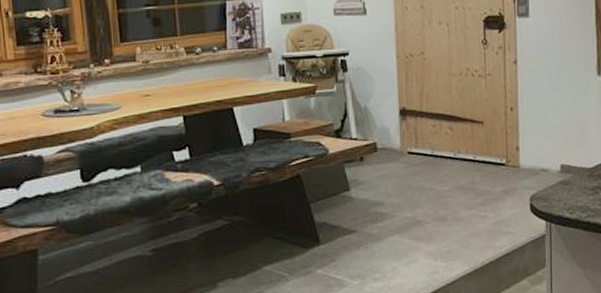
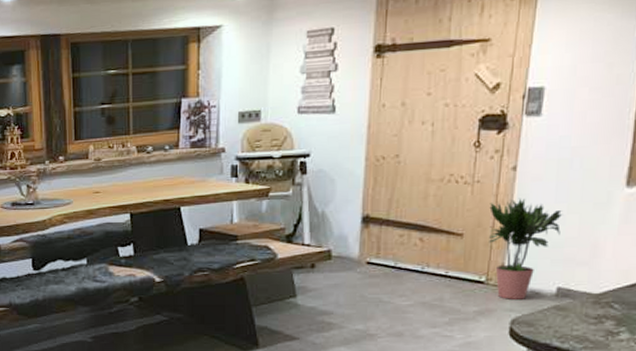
potted plant: none [501,88,557,178] -> present [489,198,563,299]

